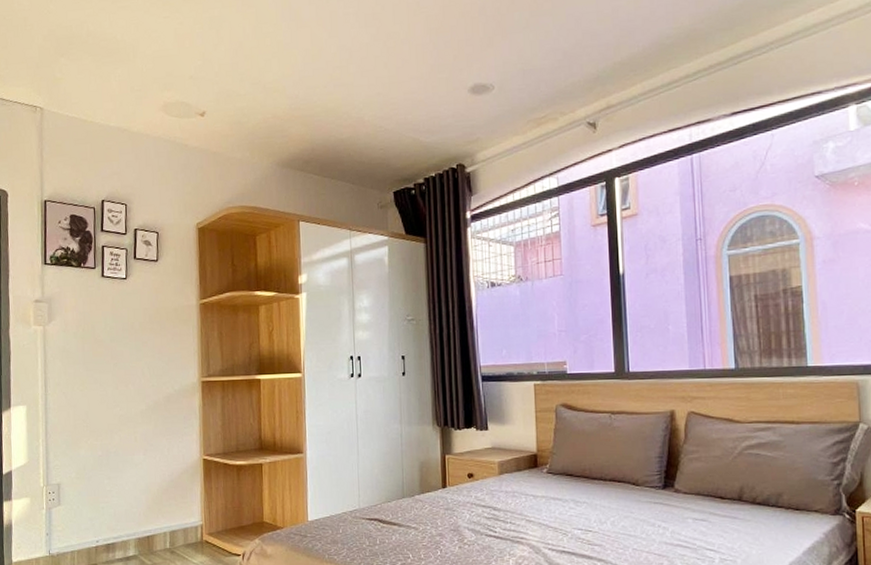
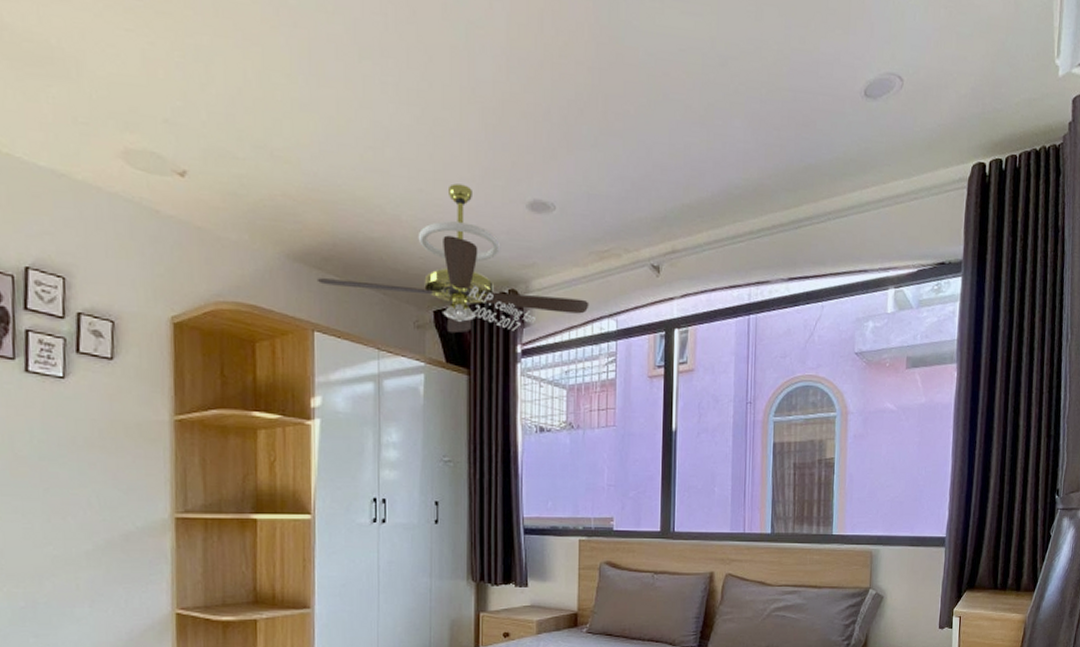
ceiling fan: none [300,82,531,209] -> present [316,183,589,334]

